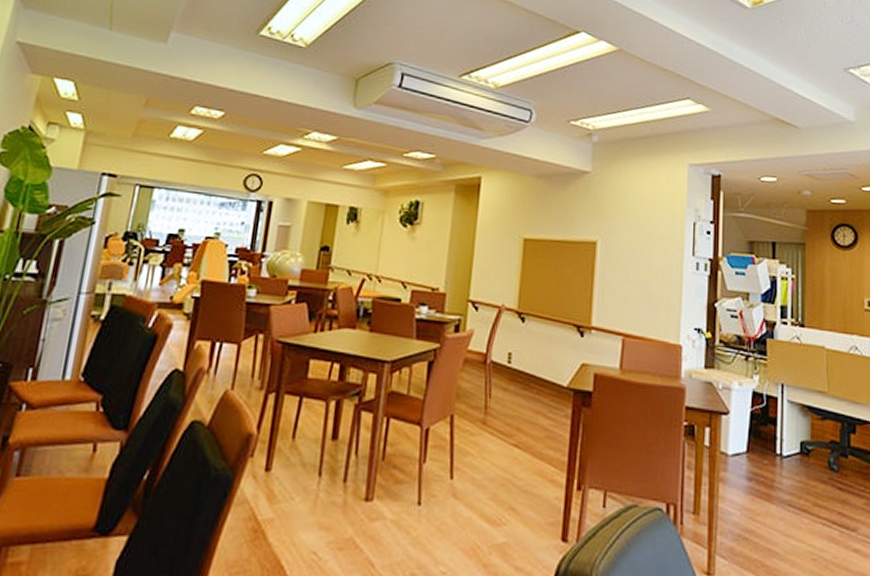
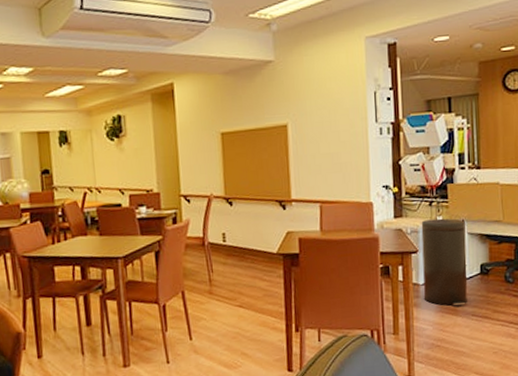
pedal bin: none [732,376,785,490] -> present [421,218,467,306]

